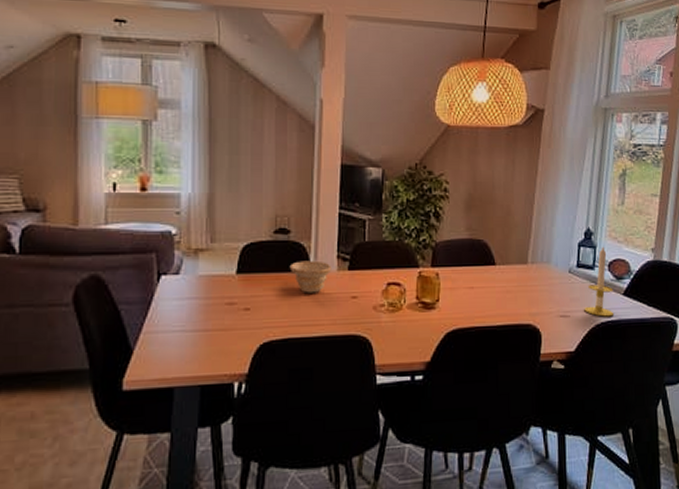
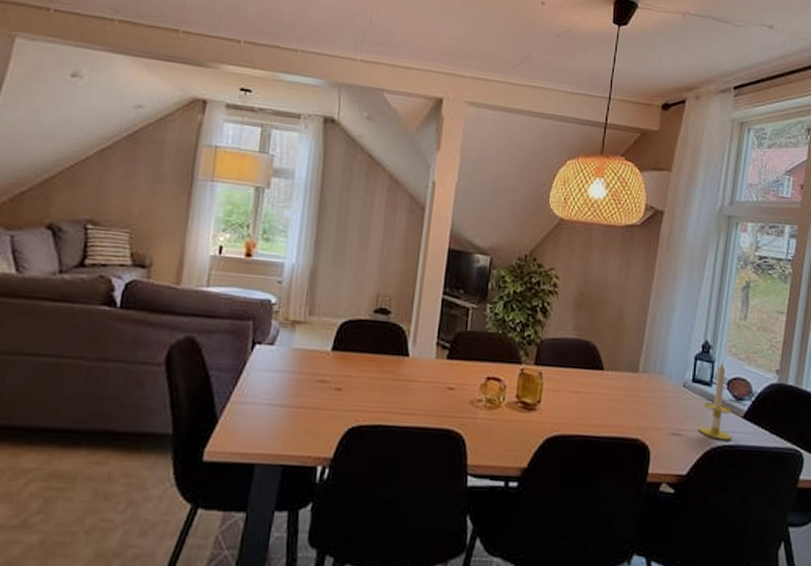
bowl: present [289,260,332,293] -> none [386,344,430,380]

